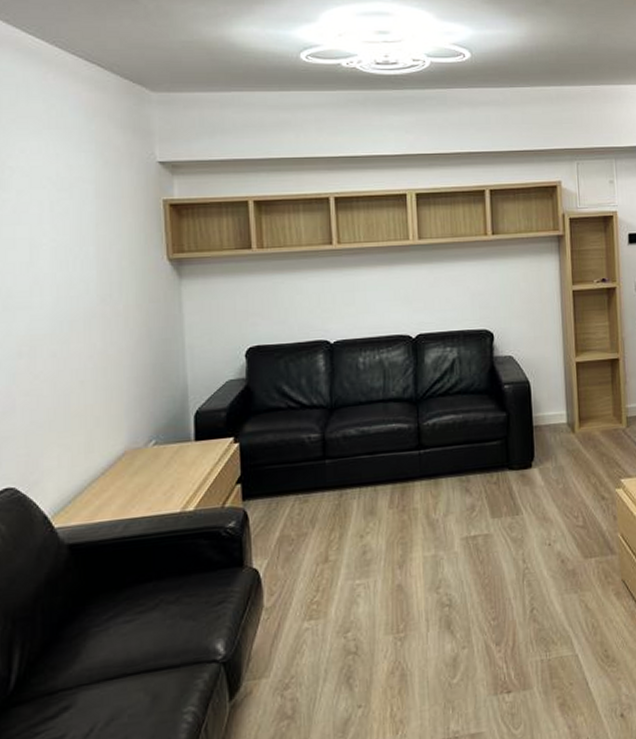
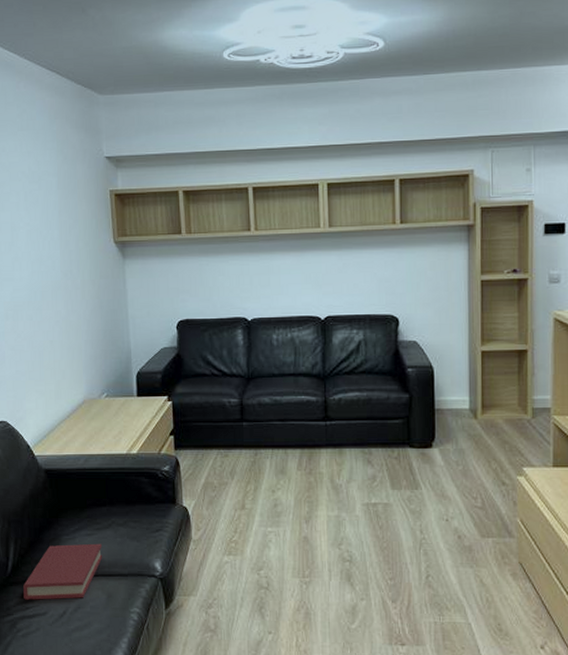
hardback book: none [32,630,147,723] -> present [23,543,103,600]

